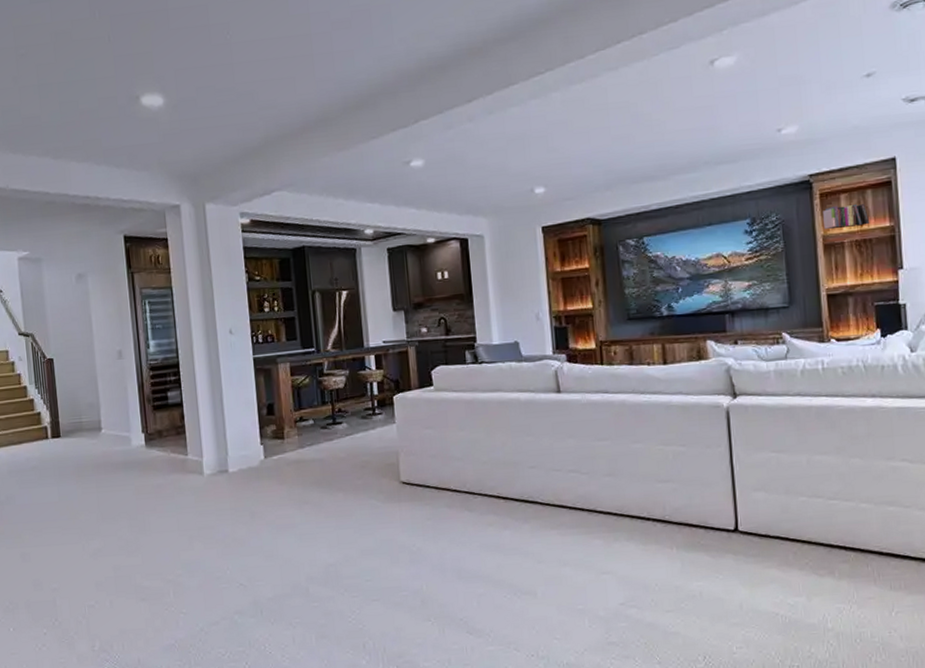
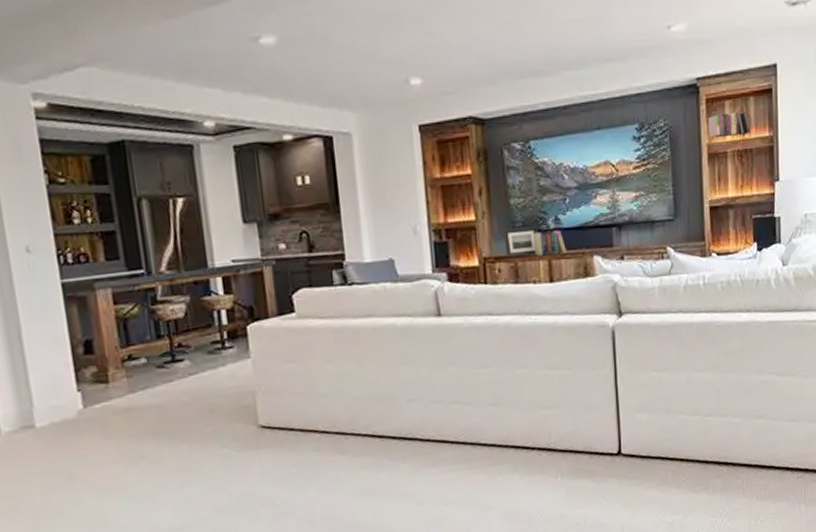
picture frame: none [618,313,652,342] -> present [503,226,538,258]
books: none [648,316,680,340] -> present [534,230,566,256]

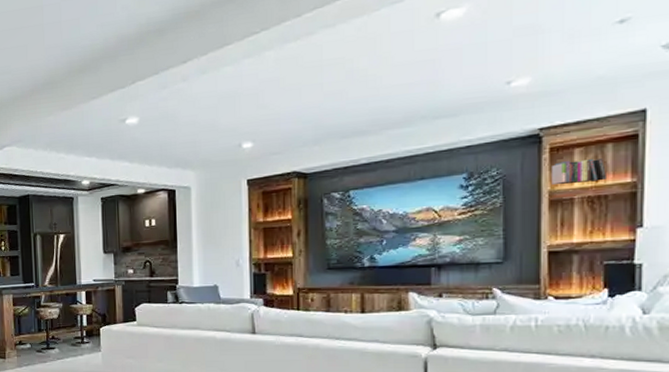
picture frame: present [503,226,538,258] -> none [318,264,352,289]
books: present [534,230,566,256] -> none [348,268,380,290]

